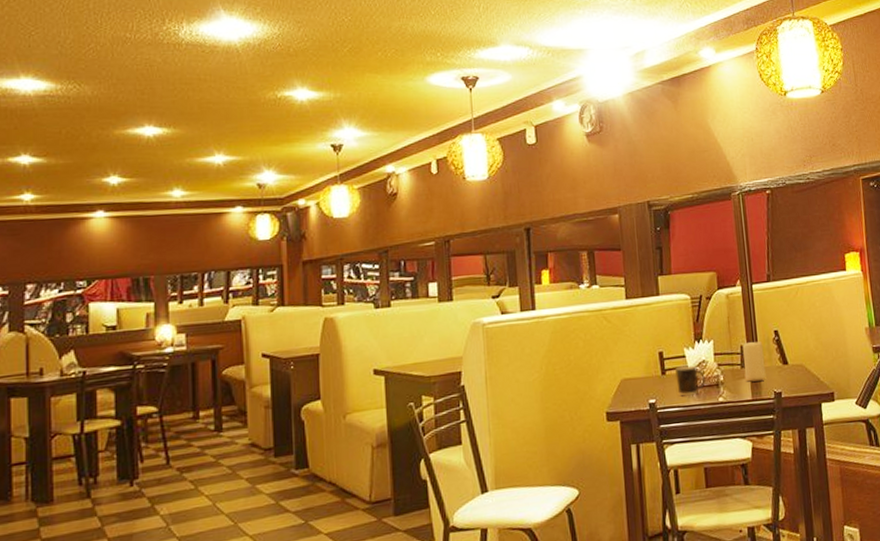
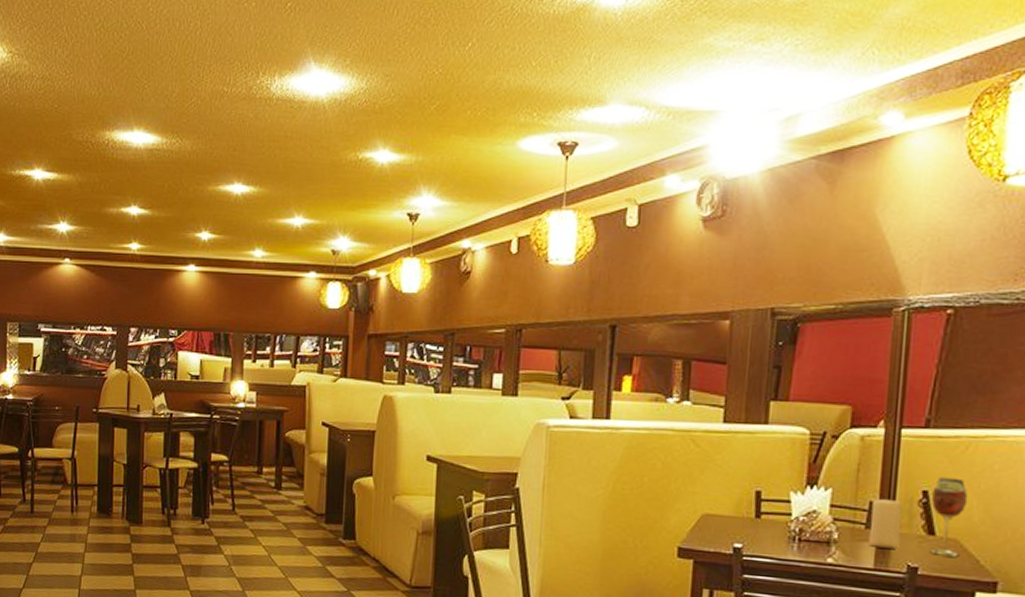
mug: present [675,365,705,397] -> none [772,512,813,550]
wineglass: none [780,317,806,380] -> present [929,477,968,557]

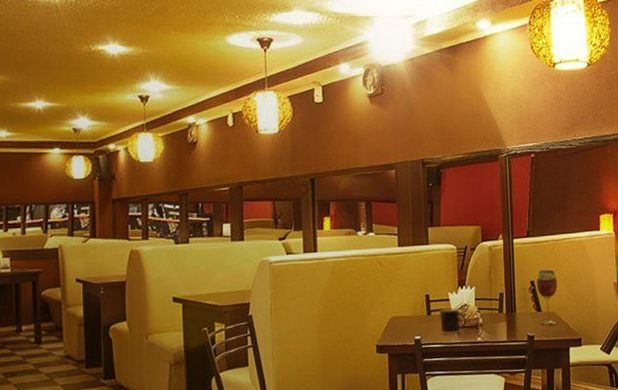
mug: none [772,512,813,550] -> present [439,308,466,336]
candle: present [868,498,903,549] -> none [501,289,521,325]

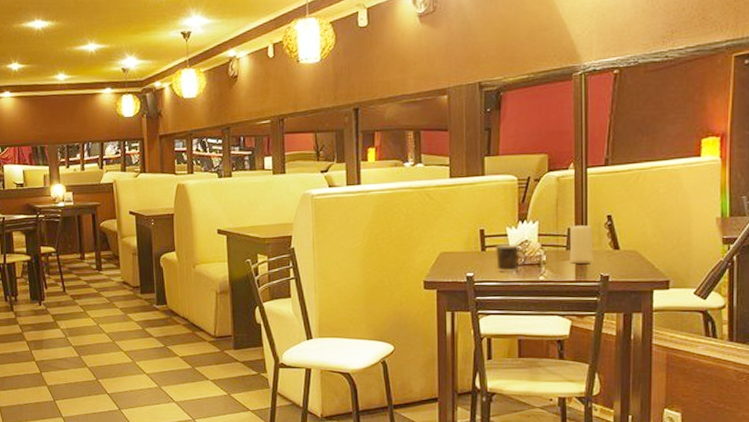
candle: none [501,289,521,325] -> present [569,224,593,264]
wineglass: present [536,269,558,325] -> none [615,202,642,265]

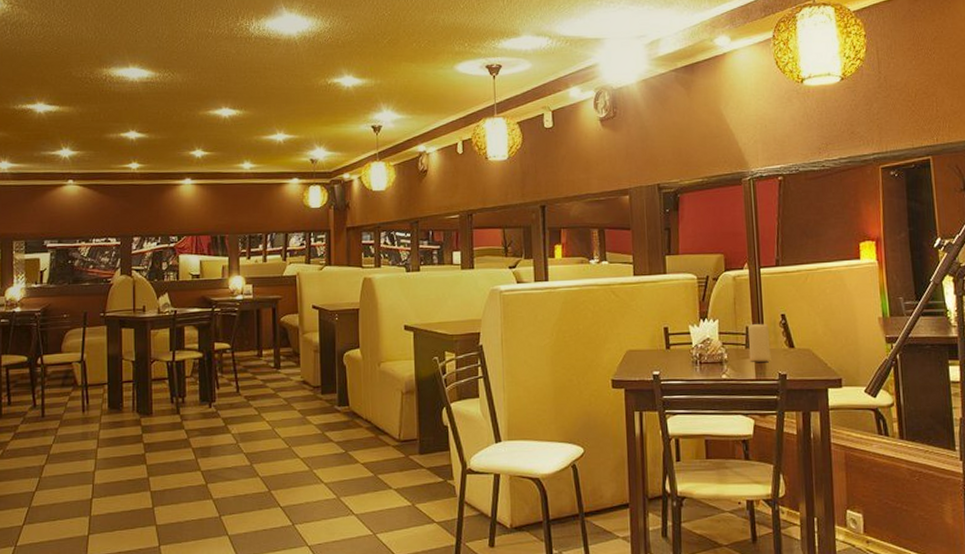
mug: present [495,244,526,273] -> none [679,342,709,372]

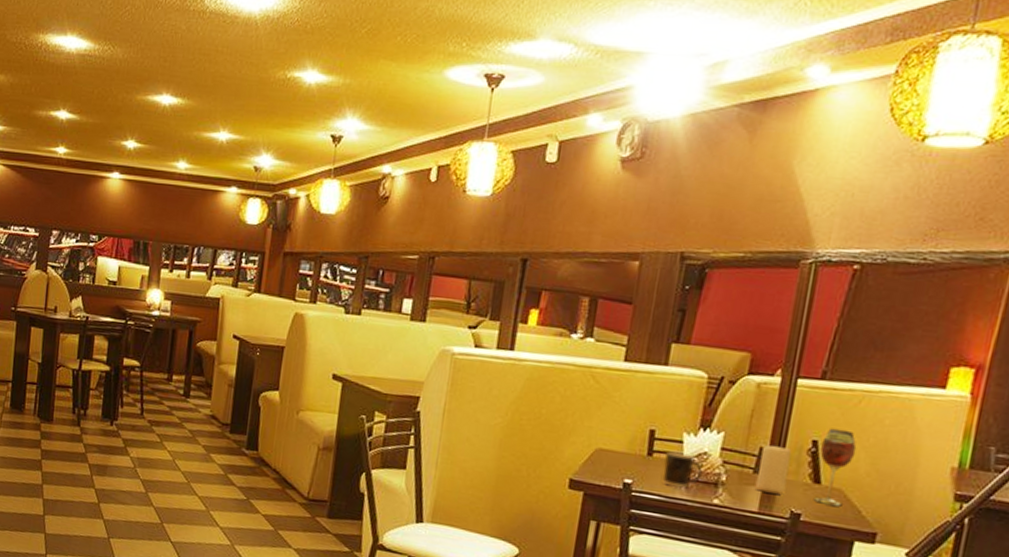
mug: none [679,342,709,372] -> present [663,451,702,489]
wineglass: none [788,302,813,363] -> present [813,428,857,507]

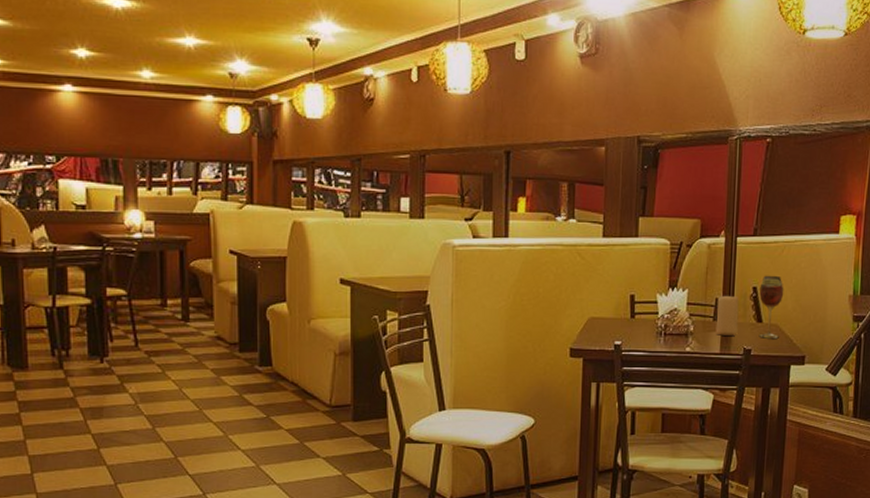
mug: present [663,451,702,489] -> none [644,312,675,343]

